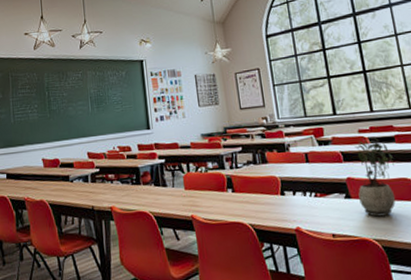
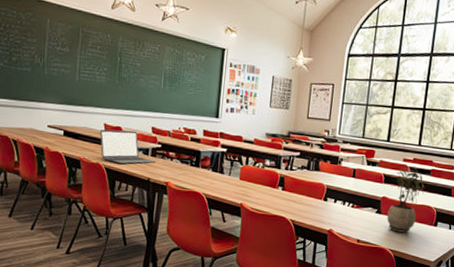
laptop: none [40,160,97,197] -> present [100,129,156,164]

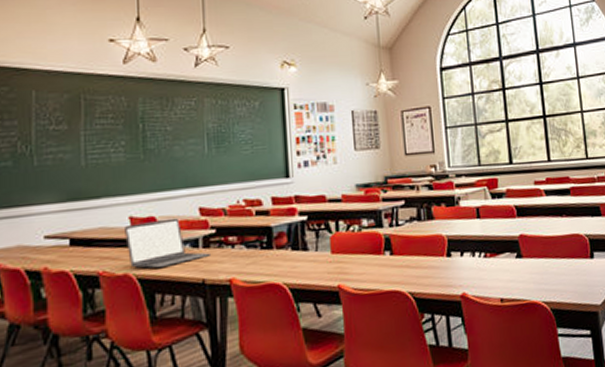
potted plant: present [387,167,425,233] -> none [529,189,568,277]

